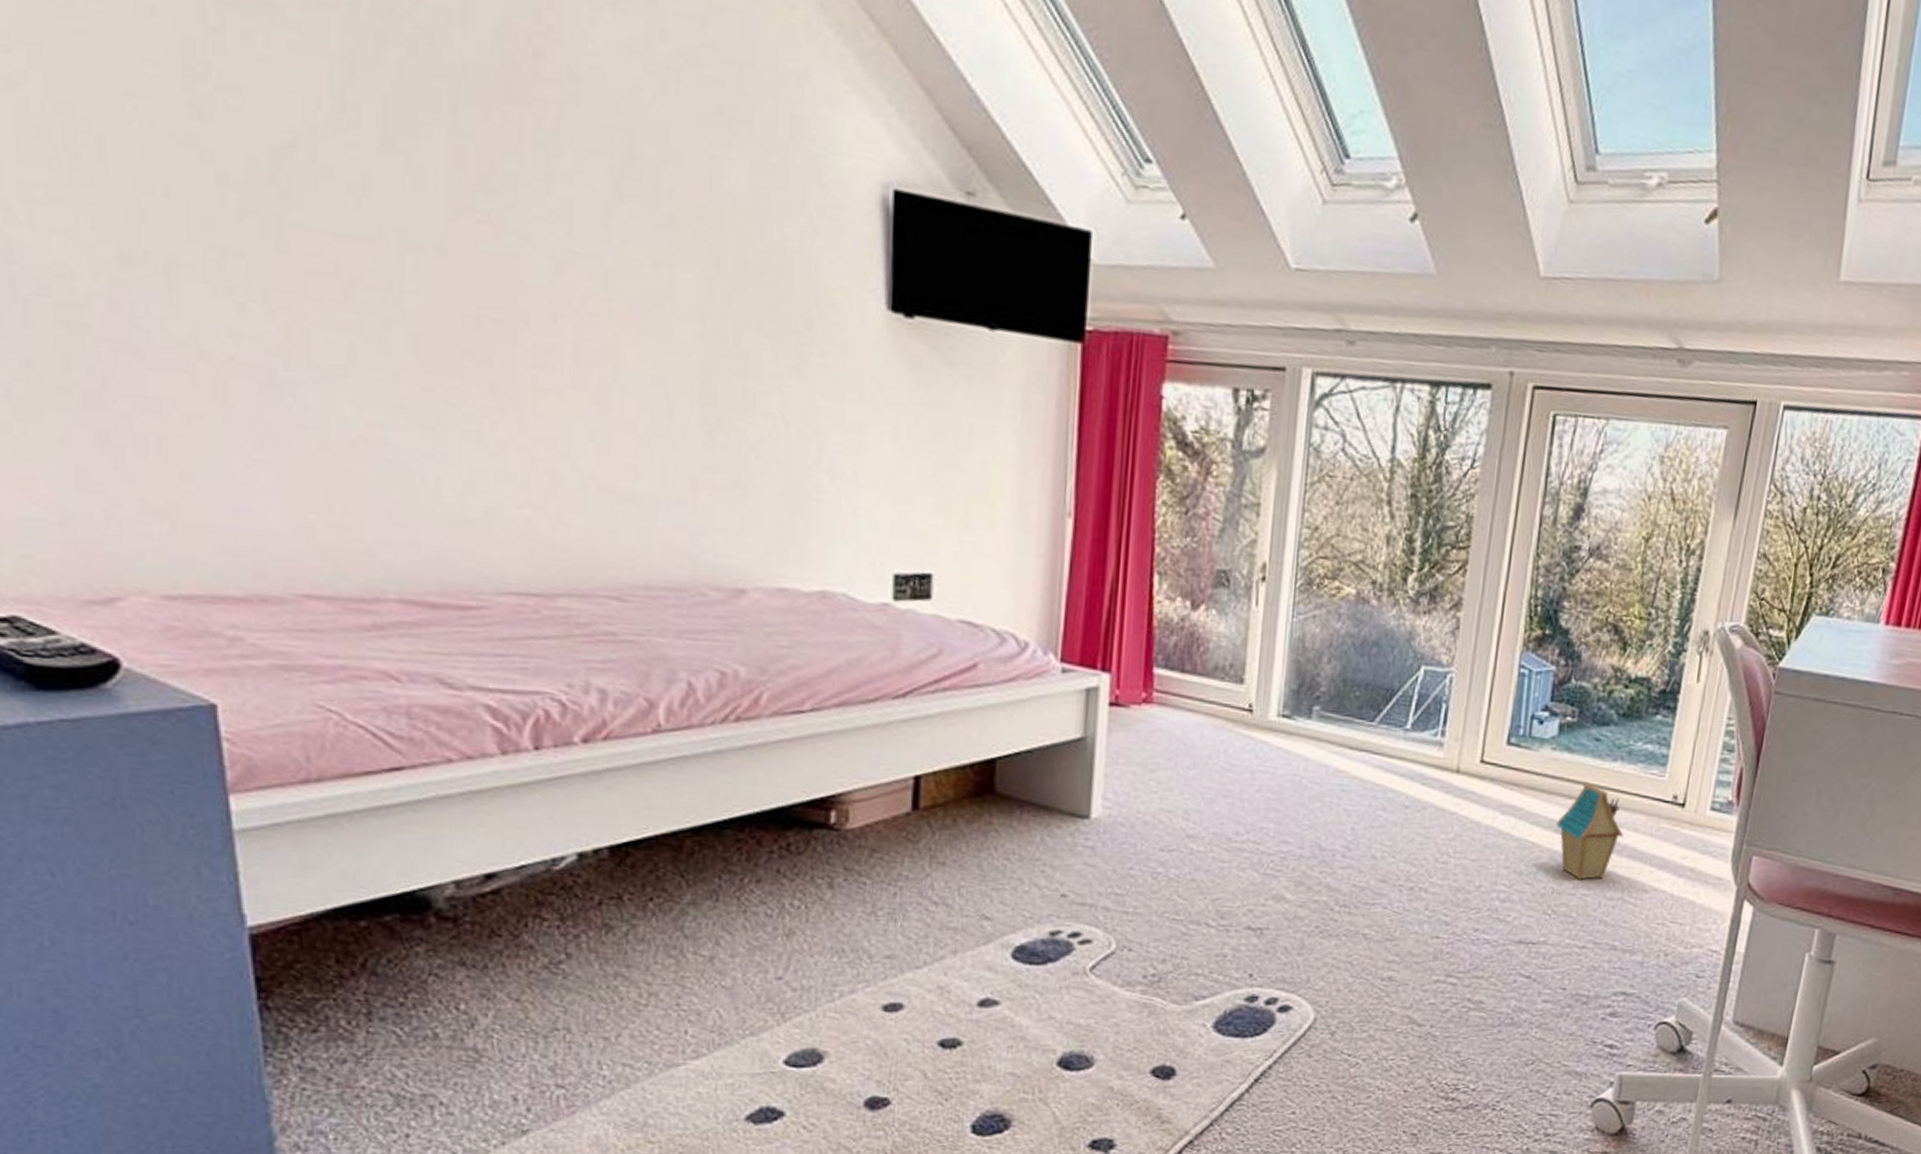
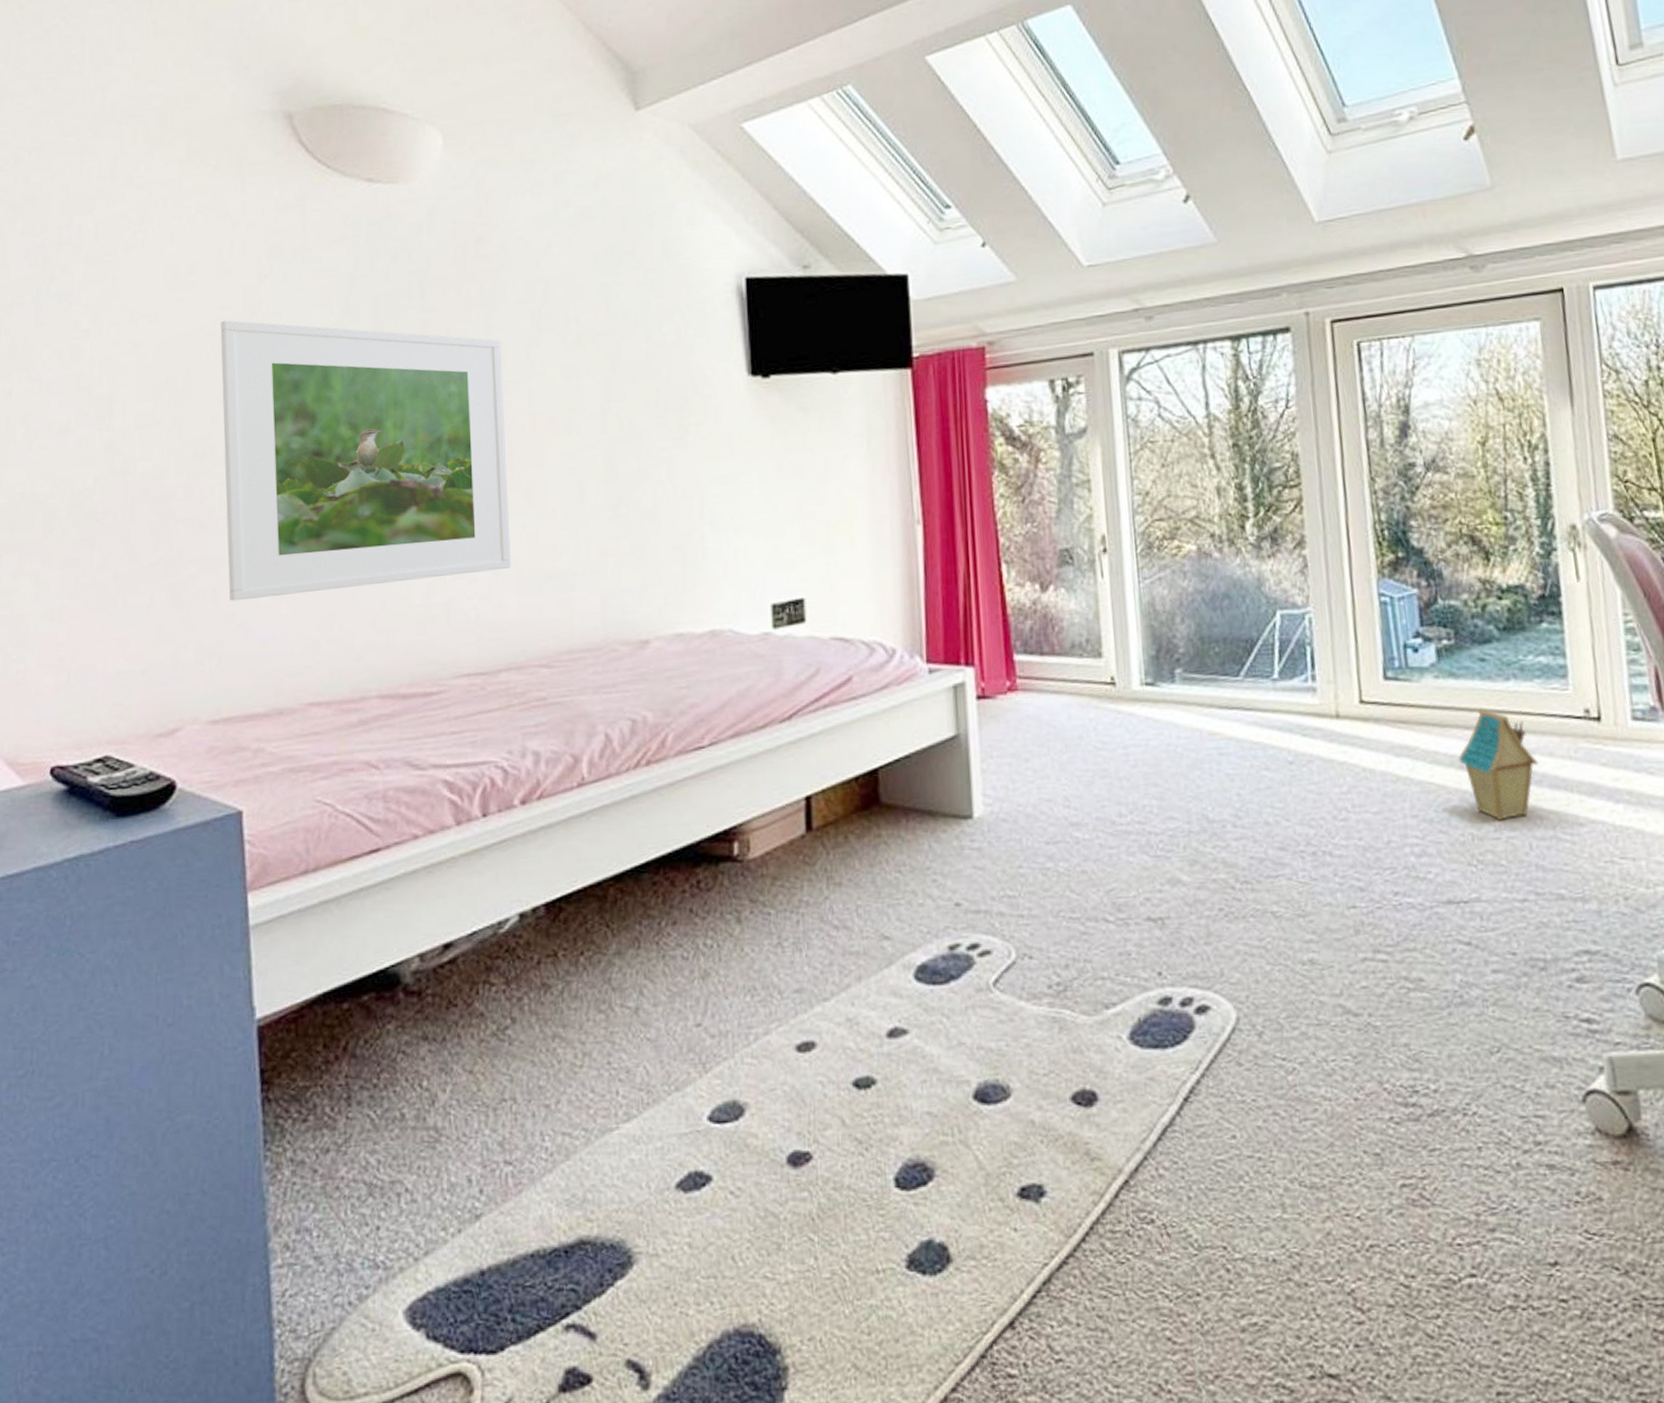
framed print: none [146,78,576,481] -> present [220,320,511,601]

